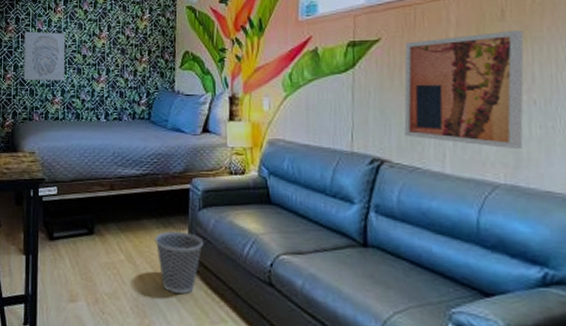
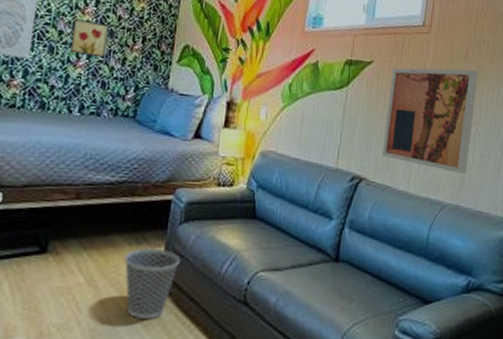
wall art: none [93,43,121,73] -> present [70,18,109,58]

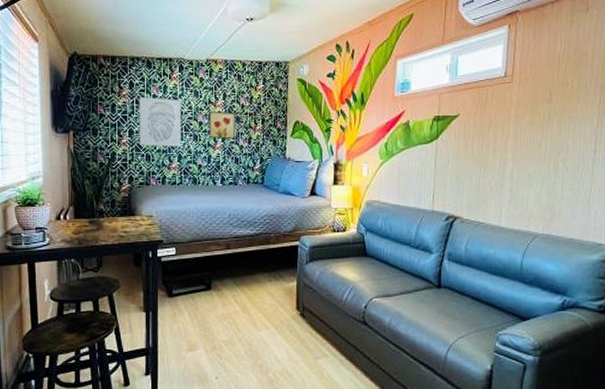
wastebasket: present [124,249,181,319] -> none [267,284,310,336]
wall art: present [382,67,479,175] -> none [473,110,564,207]

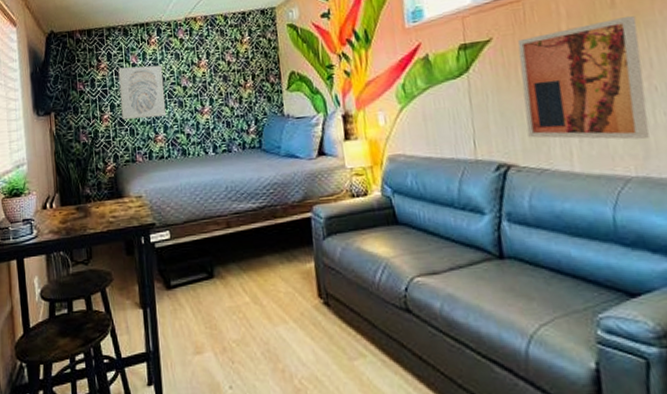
wall art: present [208,110,236,140] -> none [192,71,225,103]
wall art: none [473,110,564,207] -> present [517,15,649,140]

